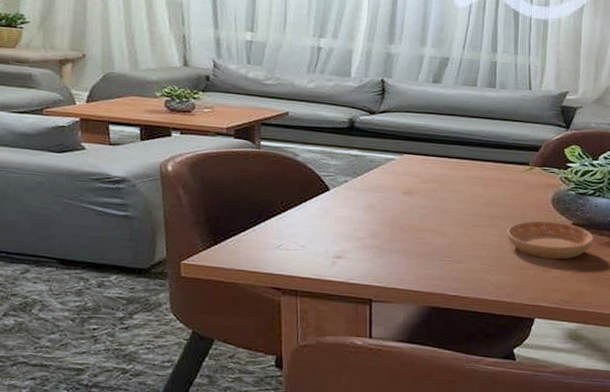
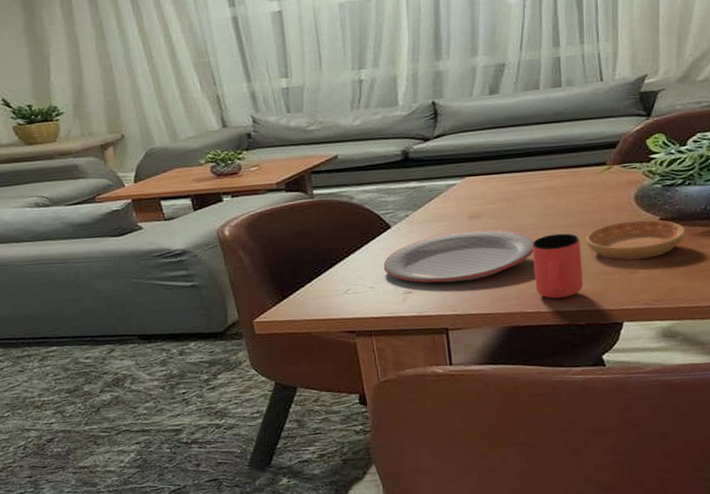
plate: none [317,204,460,254] -> present [383,229,534,283]
cup: none [457,221,502,286] -> present [532,233,583,299]

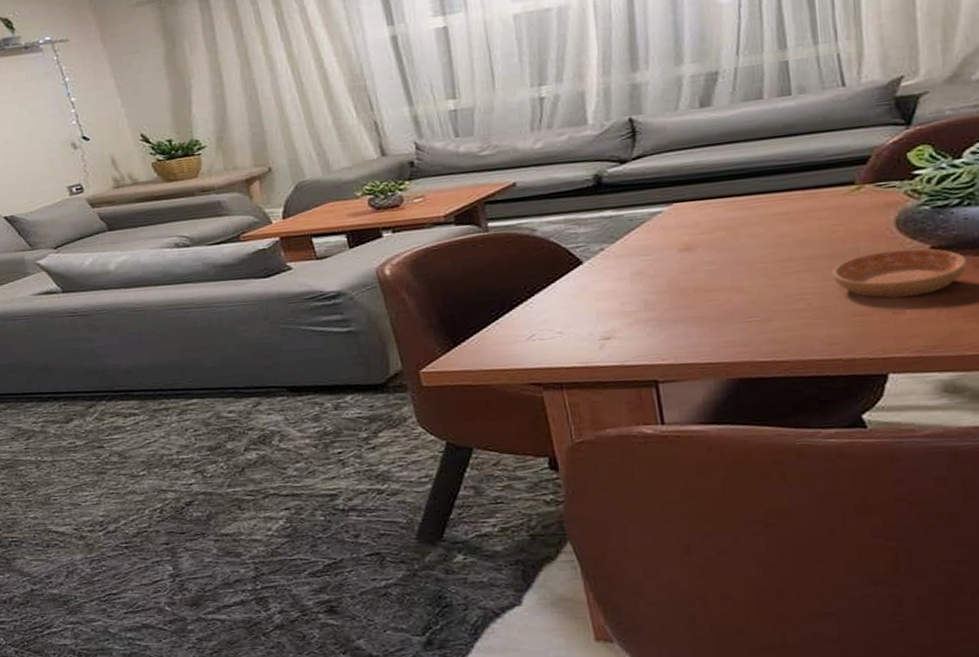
plate: present [383,229,534,283] -> none [574,263,764,327]
cup: present [532,233,583,299] -> none [761,266,831,345]

